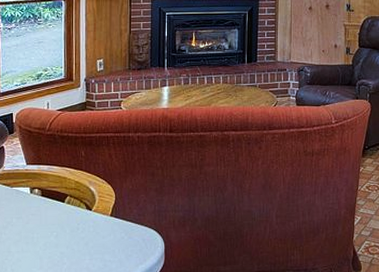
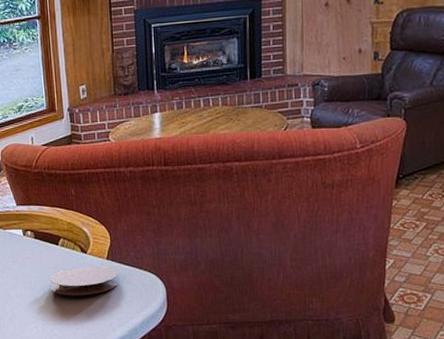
coaster: none [53,222,120,250] -> present [50,266,118,295]

